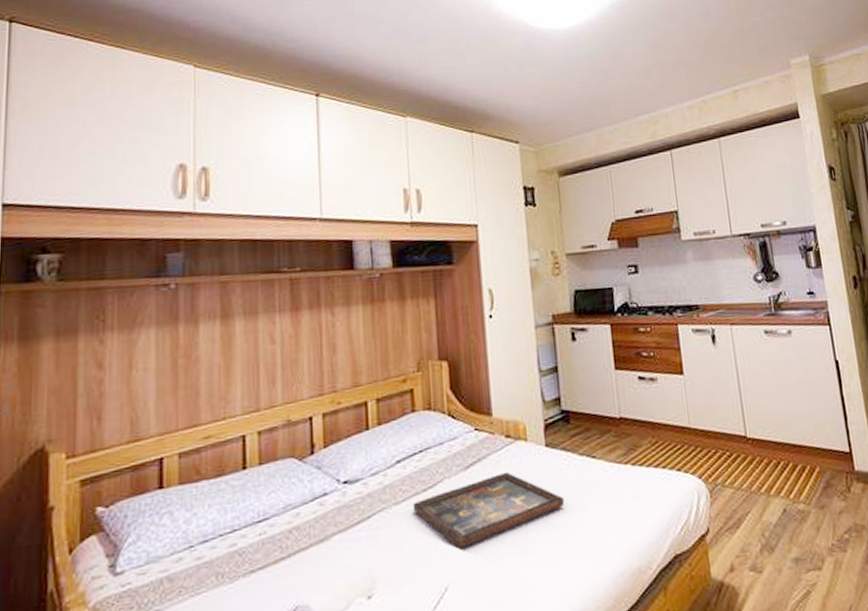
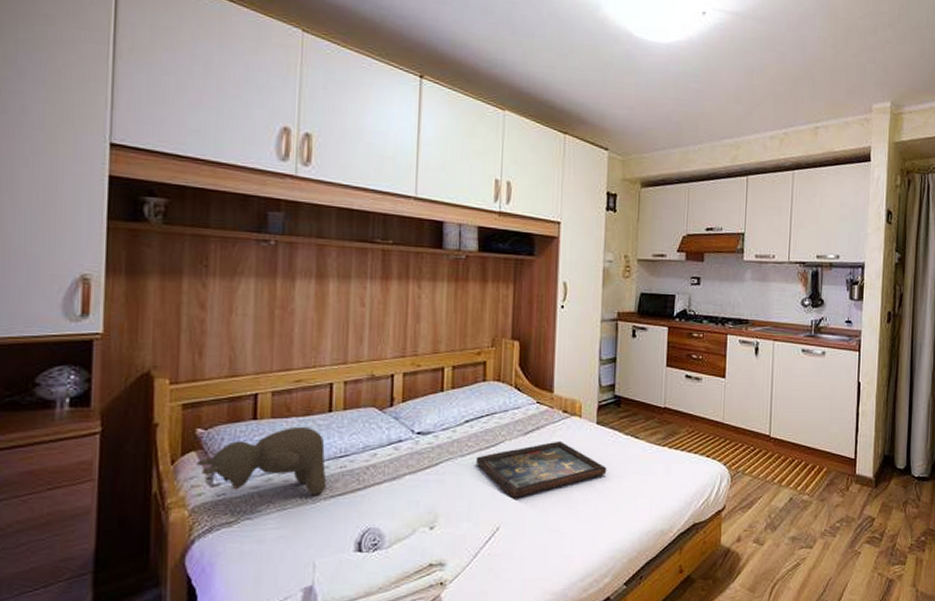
teddy bear: none [96,489,245,577] -> present [196,426,327,495]

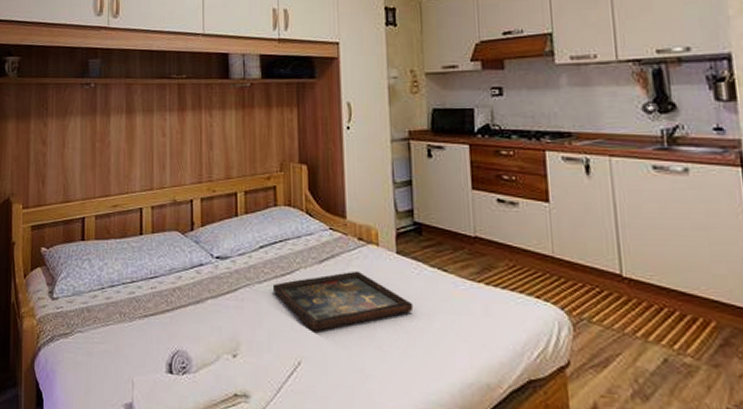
teddy bear: present [196,426,327,495] -> none [41,247,141,314]

